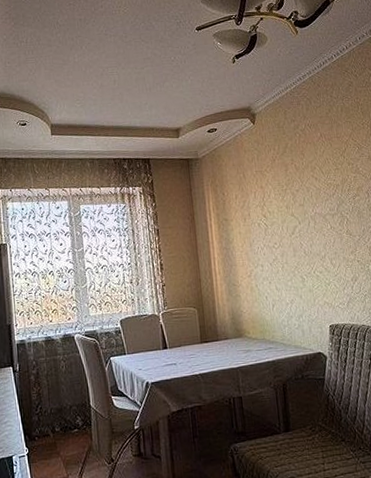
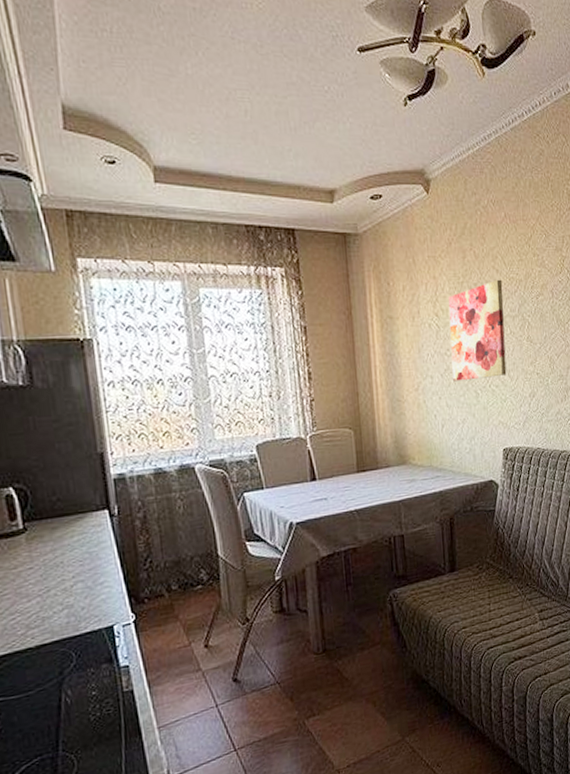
wall art: none [274,185,329,269] -> present [448,279,507,382]

